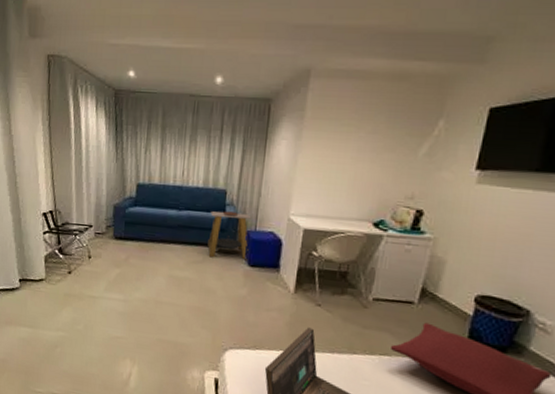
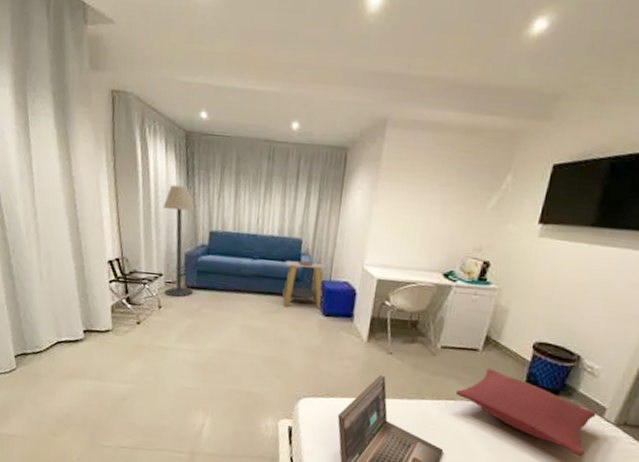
floor lamp: none [94,140,123,248] -> present [164,185,195,298]

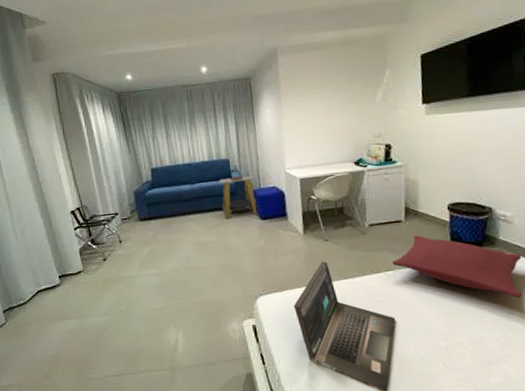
floor lamp: present [164,185,195,298] -> none [109,136,147,231]

